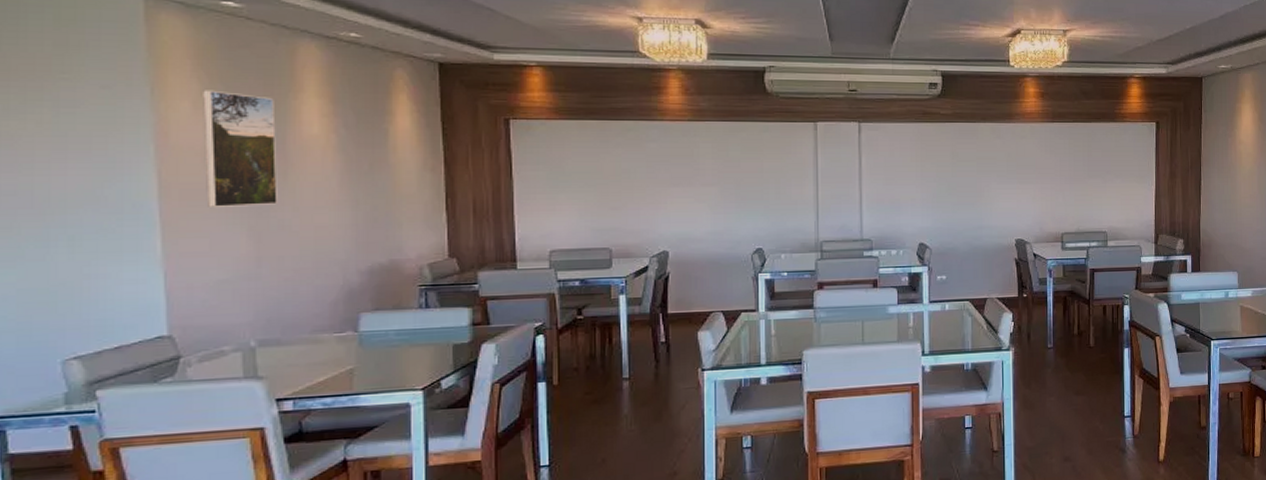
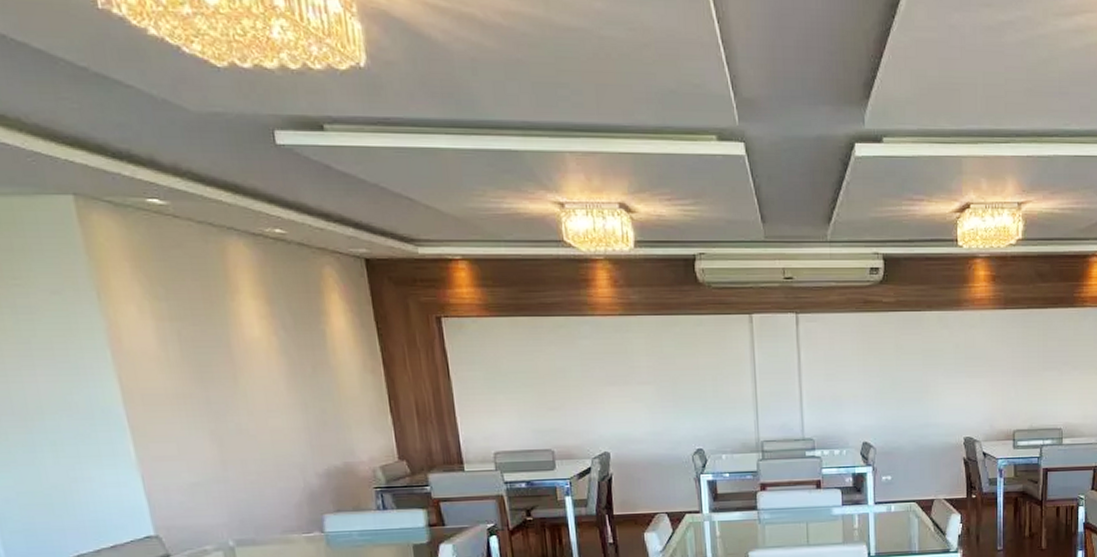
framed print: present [203,90,278,207] -> none [145,293,233,412]

